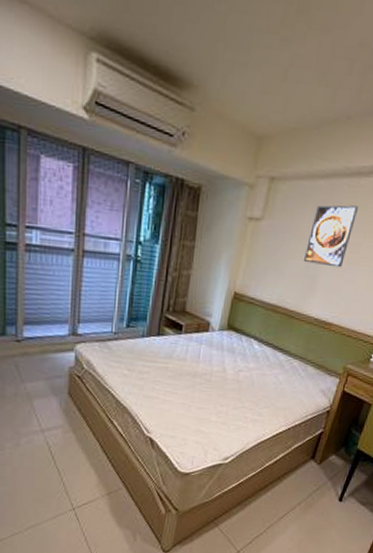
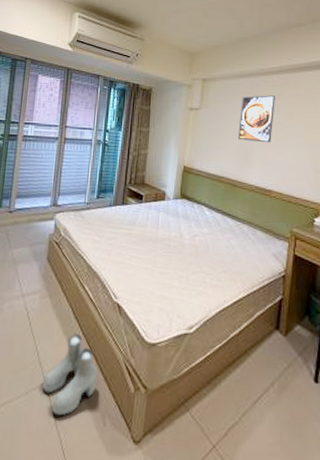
boots: none [70,466,128,535] -> present [42,334,98,416]

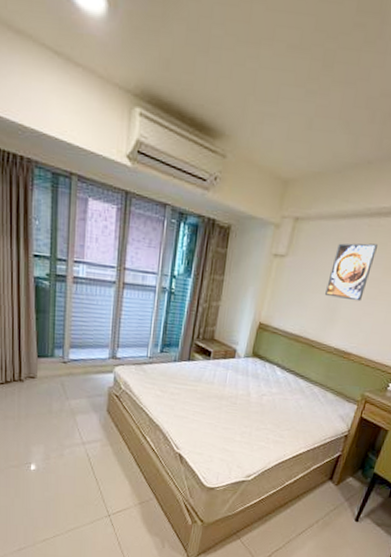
boots: present [42,334,98,416] -> none [106,478,158,540]

